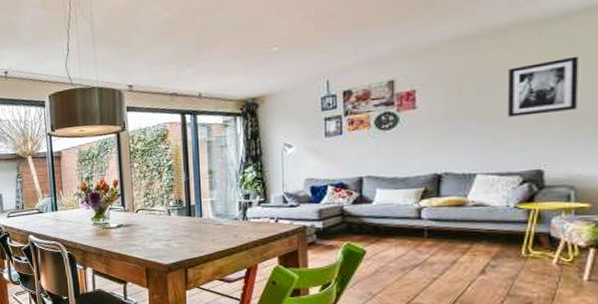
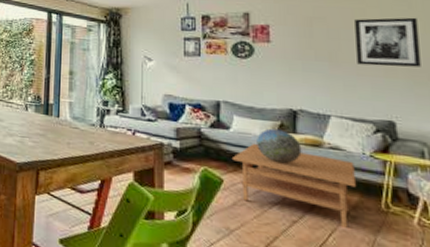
coffee table: none [374,213,497,277] -> present [231,144,356,228]
decorative globe: none [399,195,445,228] -> present [257,128,302,164]

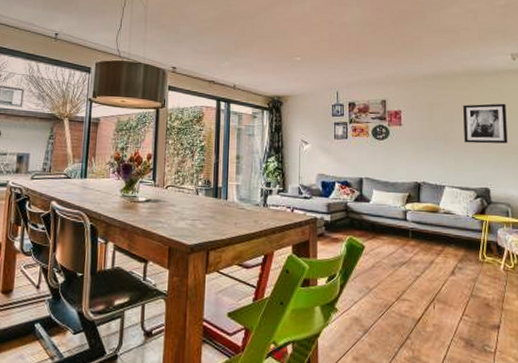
coffee table: present [231,144,356,228] -> none [371,214,462,278]
decorative globe: present [257,128,302,164] -> none [390,199,424,229]

